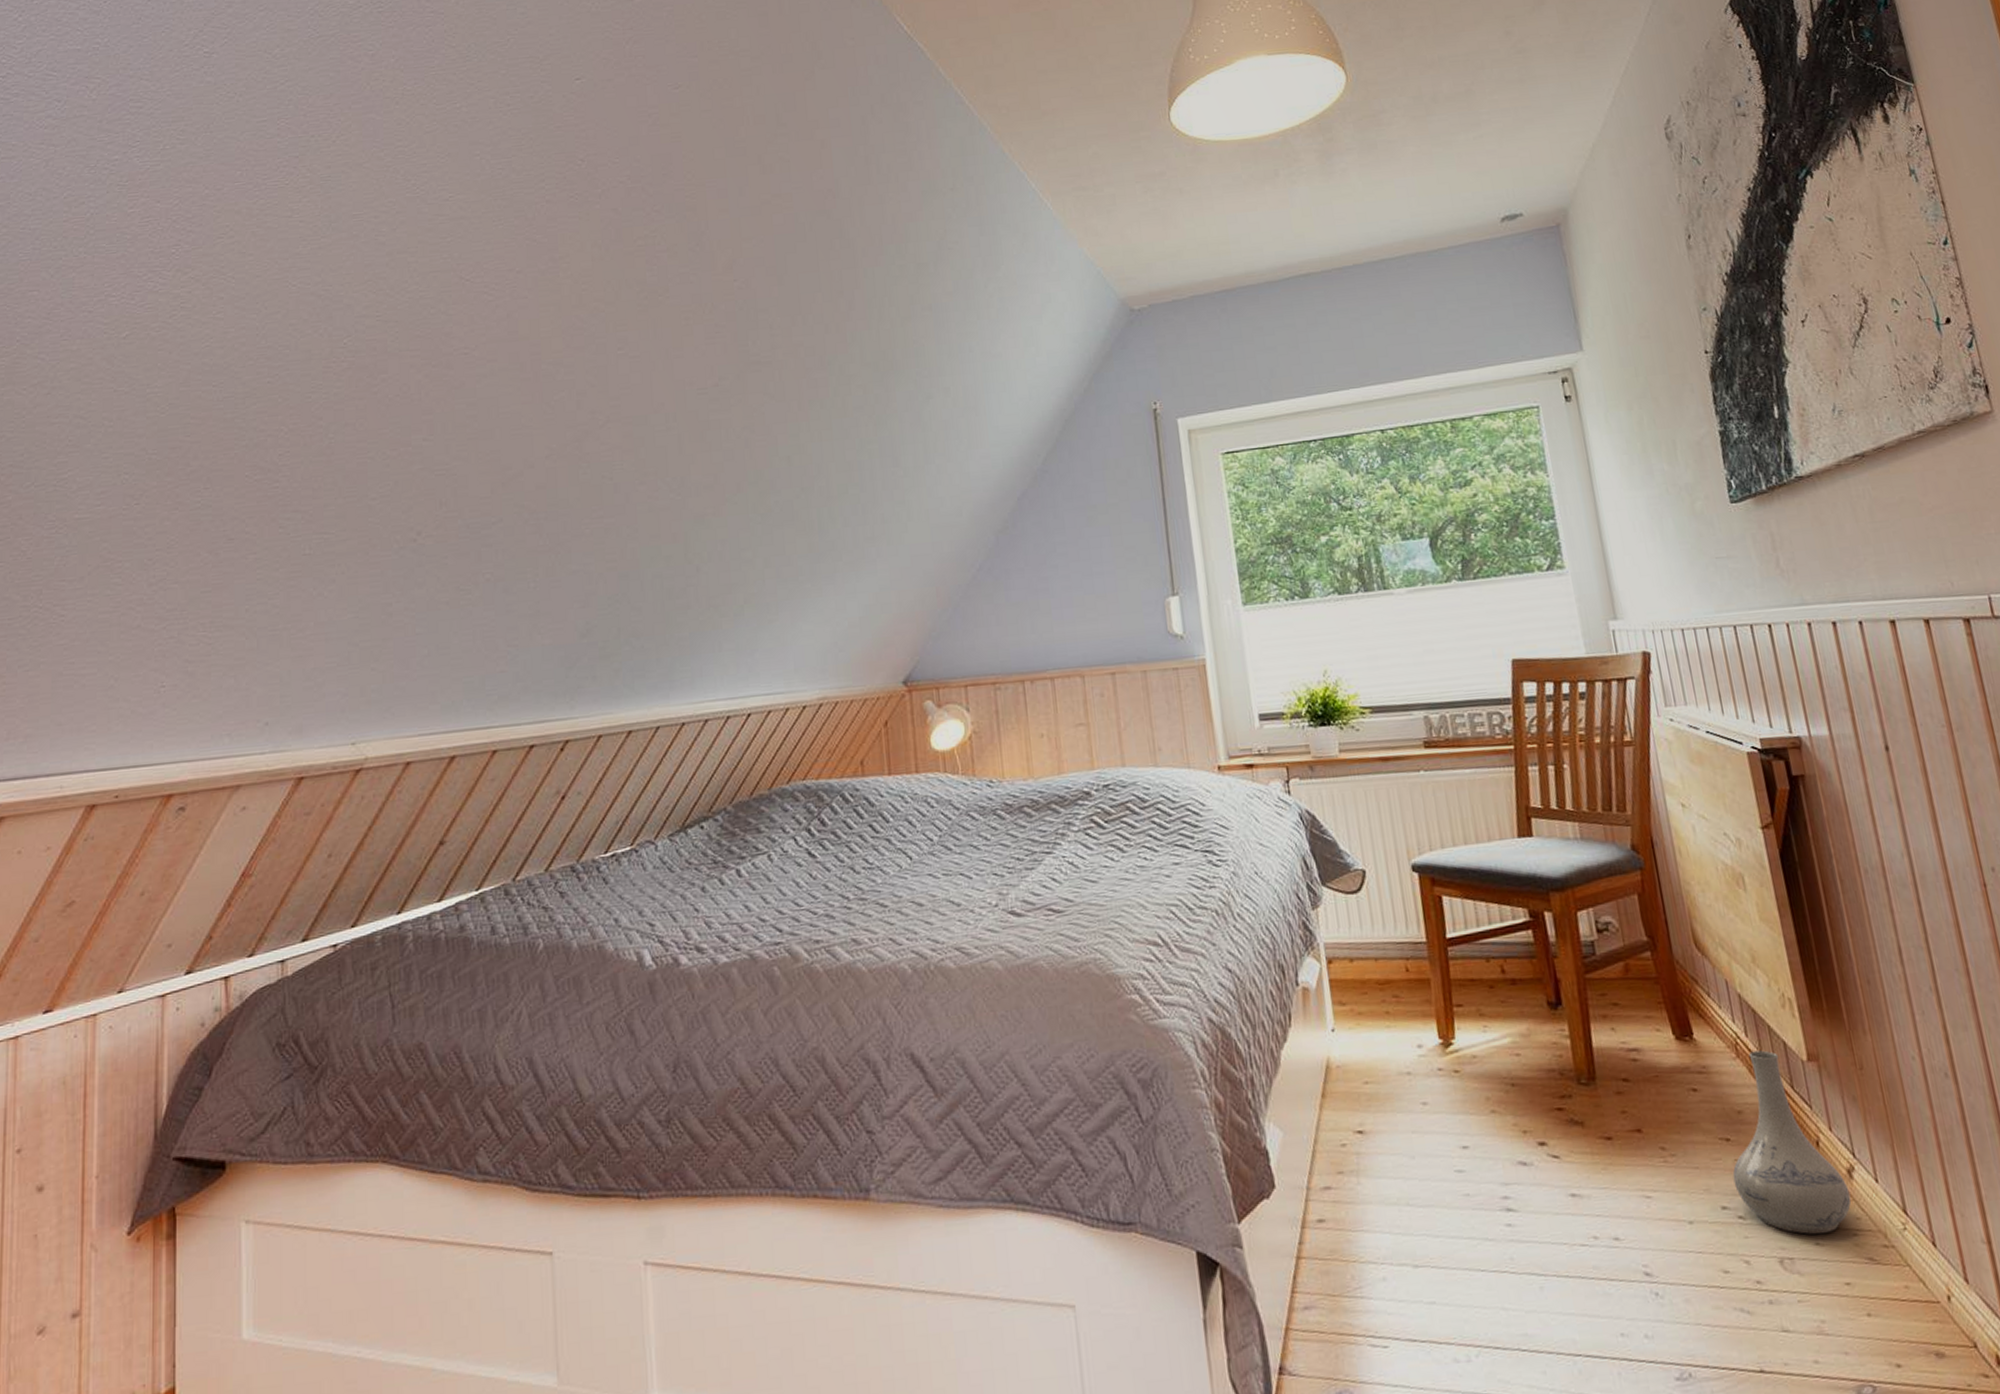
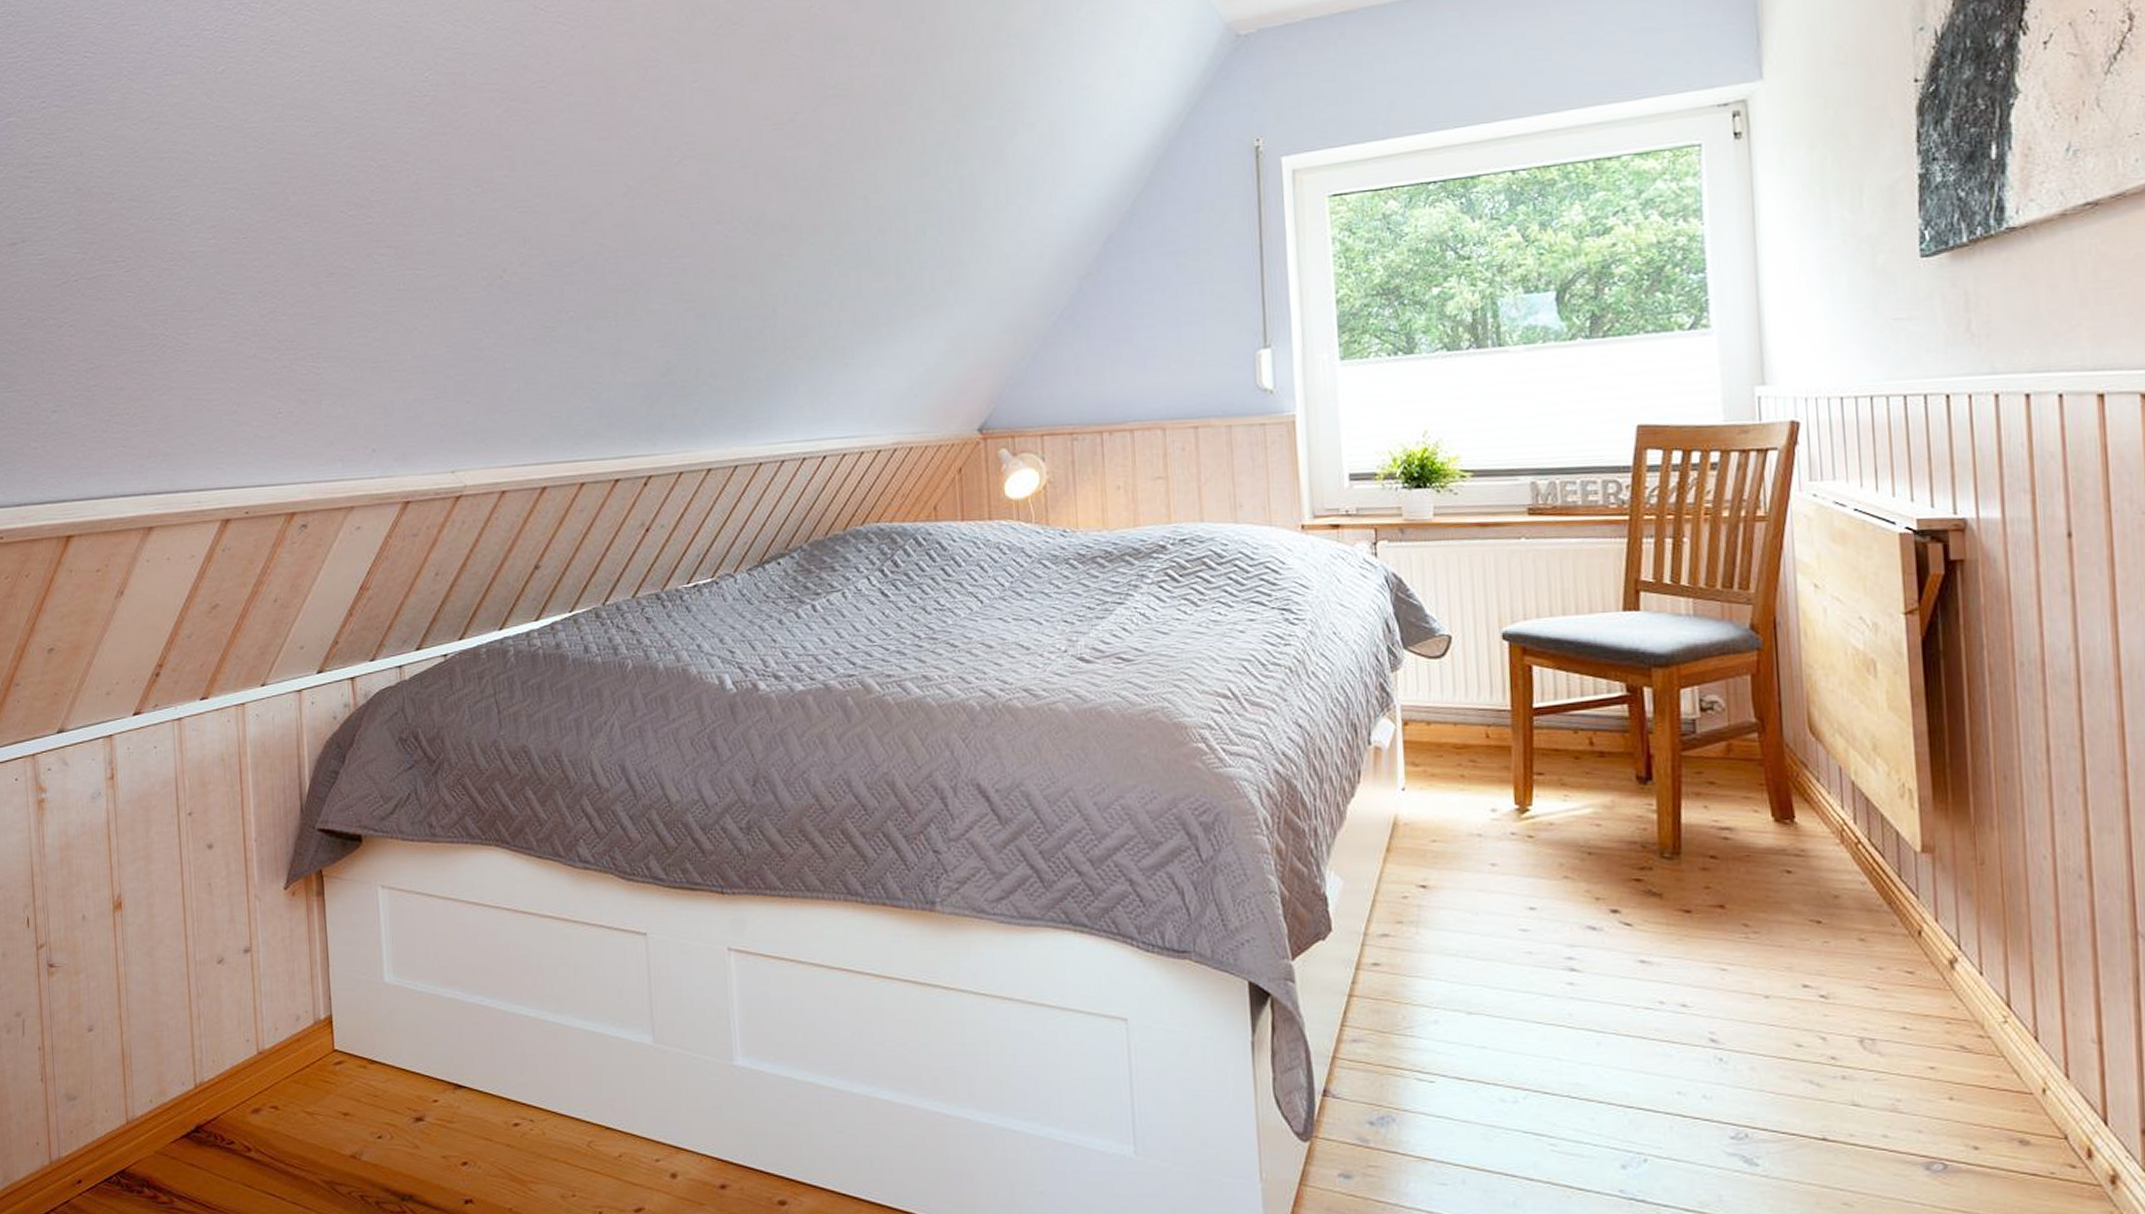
vase: present [1732,1050,1852,1235] -> none [1819,838,1949,1020]

